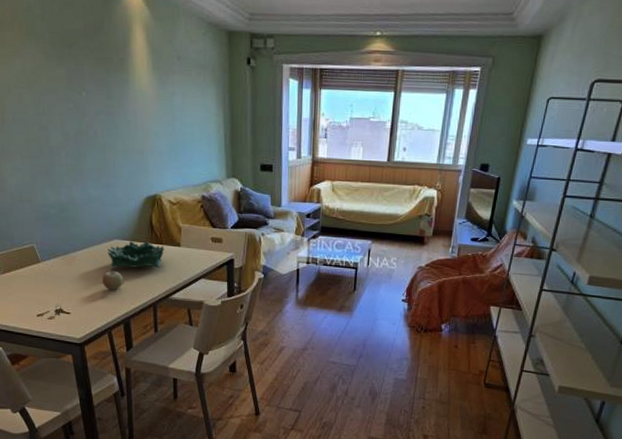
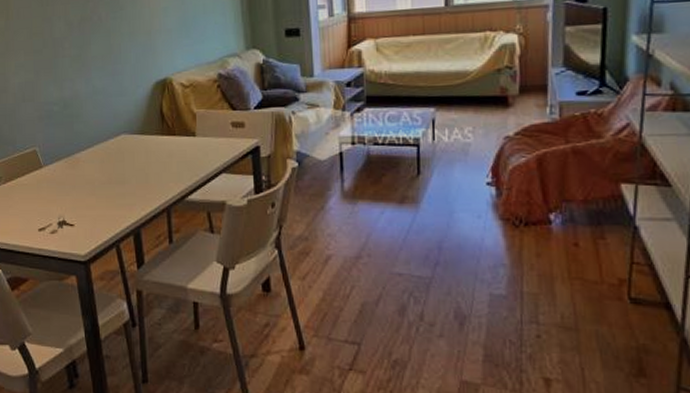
fruit: present [101,269,123,290] -> none [108,169,132,194]
decorative bowl: present [107,241,164,269] -> none [114,134,177,169]

